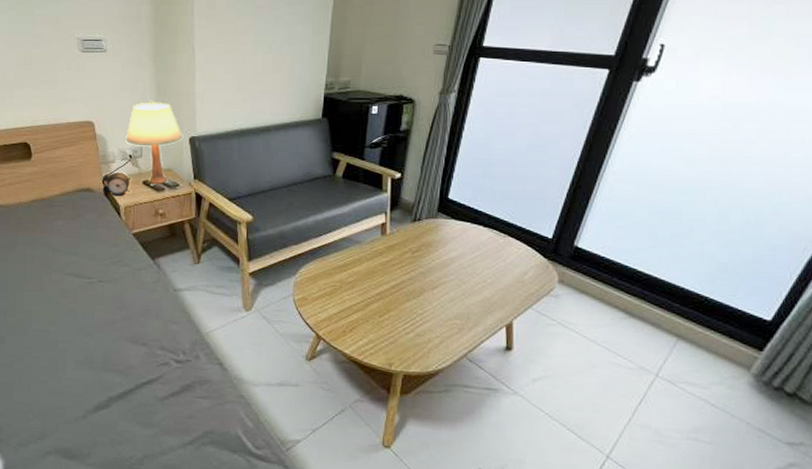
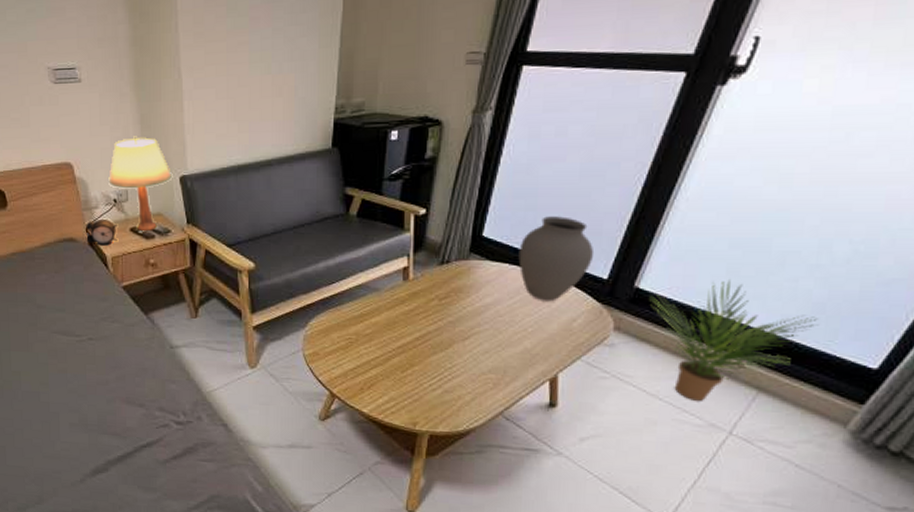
vase: none [478,183,541,257] -> present [518,216,595,302]
potted plant: none [587,242,723,348] -> present [649,280,819,402]

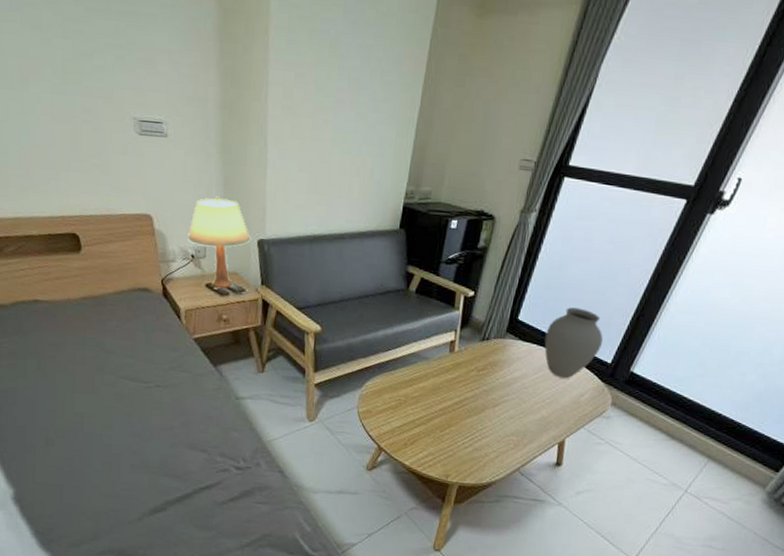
alarm clock: present [86,218,117,246] -> none [161,272,193,299]
potted plant: present [649,280,819,402] -> none [640,370,756,466]

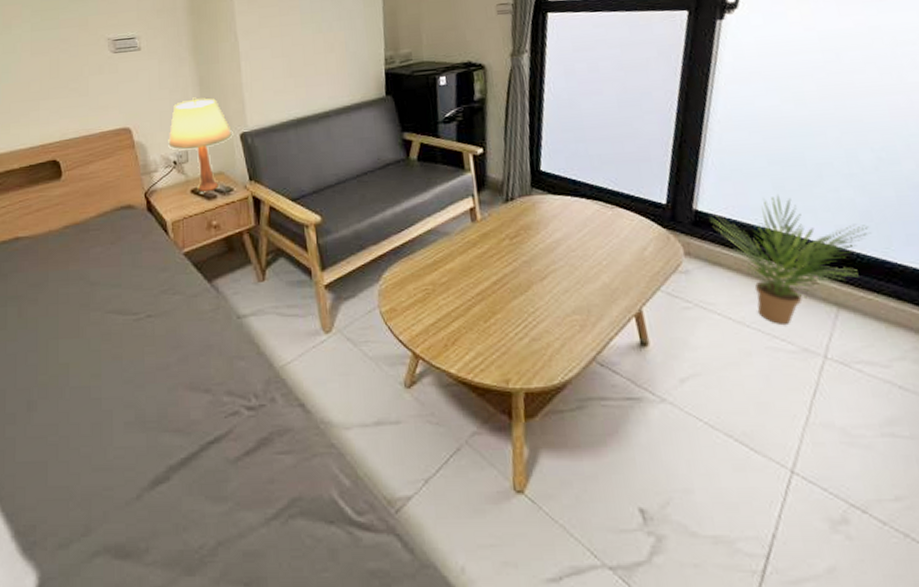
vase: present [544,307,604,379] -> none [577,146,649,232]
potted plant: none [640,370,756,466] -> present [710,195,872,326]

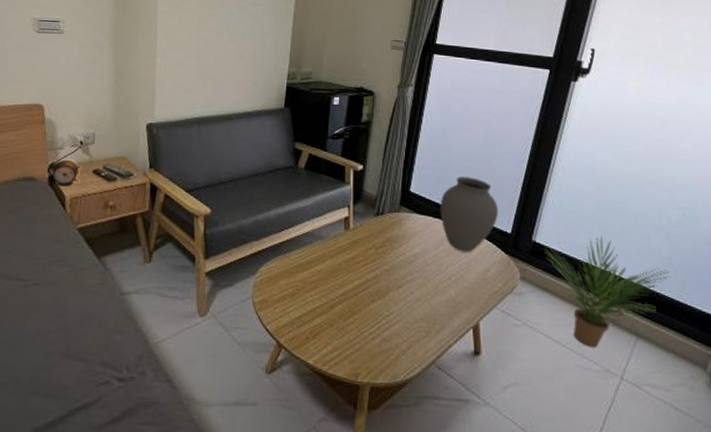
alarm clock: none [145,181,178,211] -> present [46,159,81,186]
table lamp: present [168,99,232,193] -> none [77,86,139,174]
vase: none [577,146,649,232] -> present [440,176,499,252]

